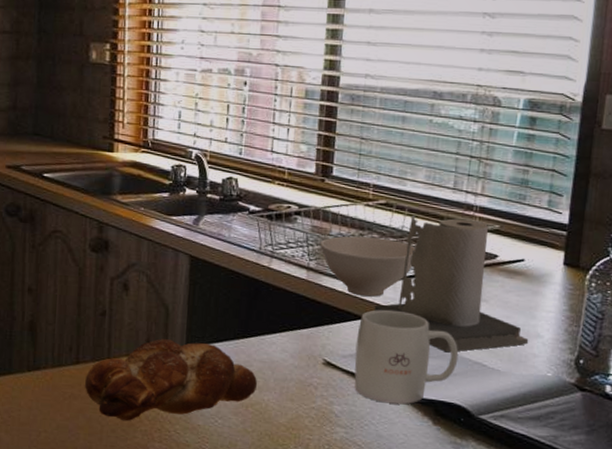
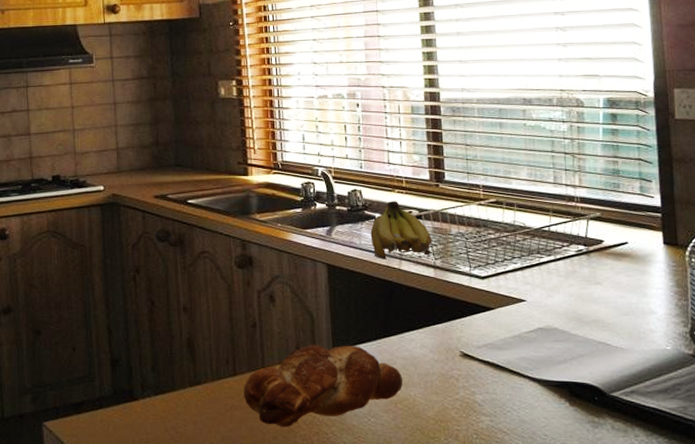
fruit: none [241,193,309,256] -> present [370,201,432,260]
bowl: present [321,236,416,297] -> none [443,233,529,288]
mug: present [354,310,459,405] -> none [487,300,584,389]
paper towel roll: present [374,214,529,353] -> none [499,209,645,335]

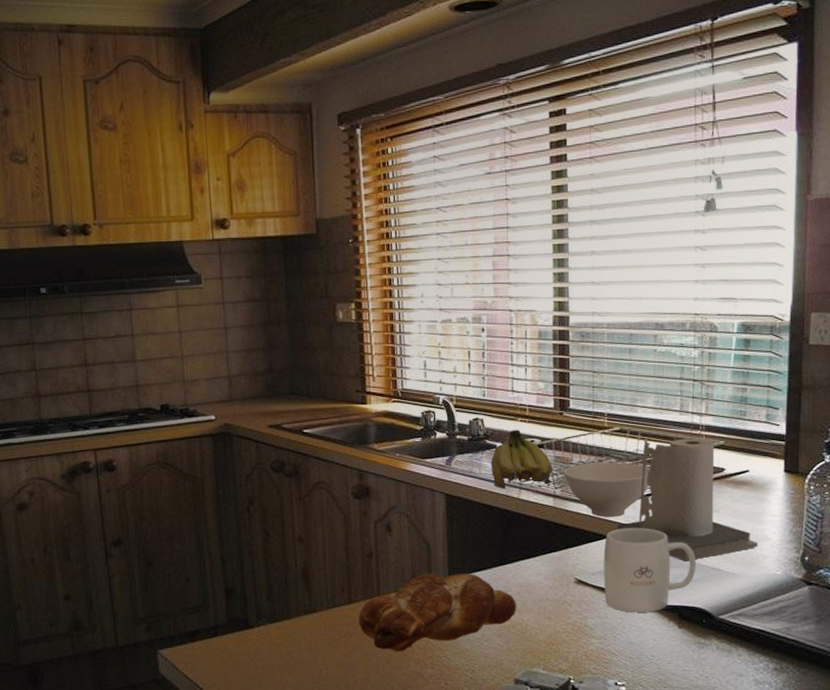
bowl: none [443,233,529,288] -> present [564,462,651,517]
mug: none [487,300,584,389] -> present [603,528,697,613]
paper towel roll: none [499,209,645,335] -> present [617,438,758,561]

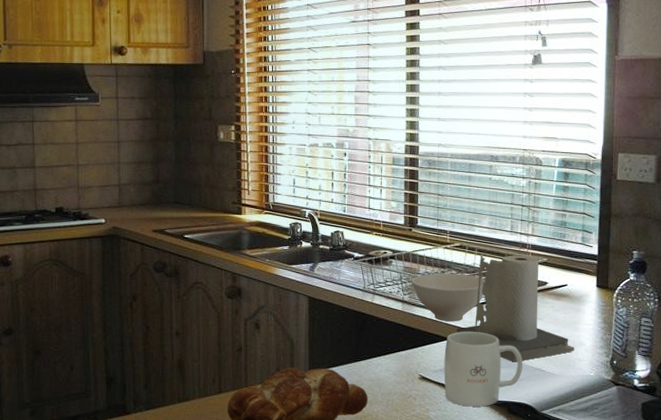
fruit: present [491,430,553,489] -> none [349,242,403,294]

